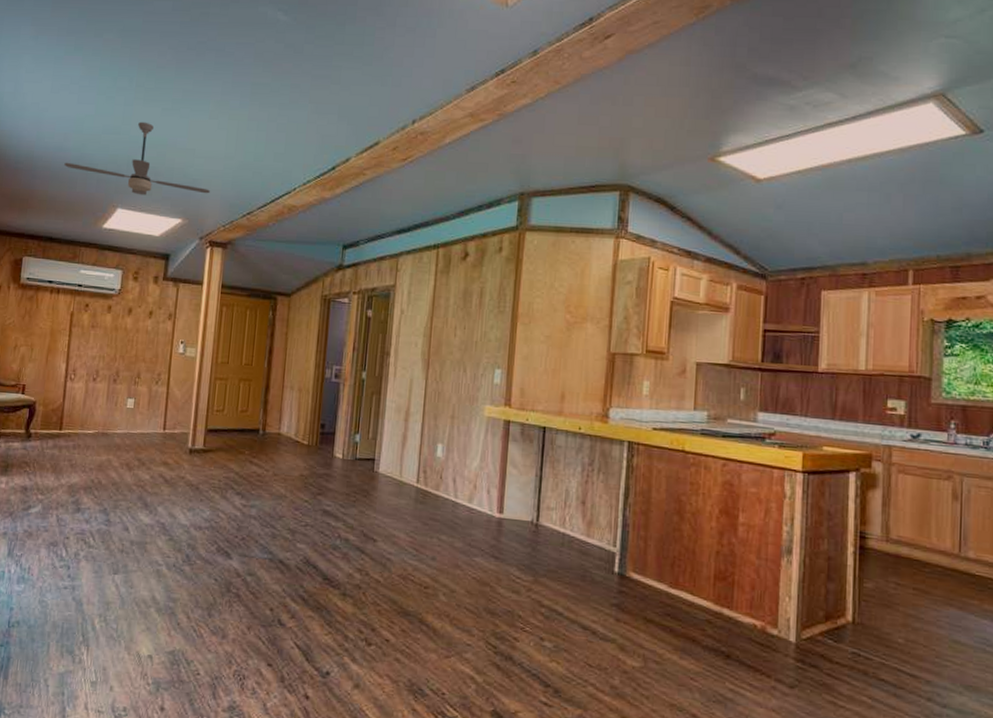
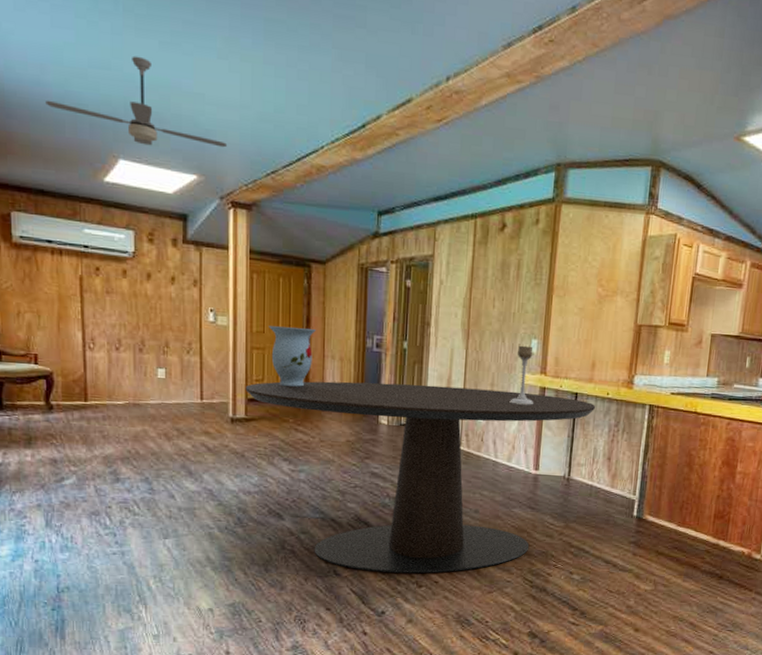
dining table: none [205,412,567,629] -> present [245,381,596,574]
vase: none [233,357,277,418] -> present [269,326,316,387]
candle holder: none [471,375,497,440] -> present [509,345,533,405]

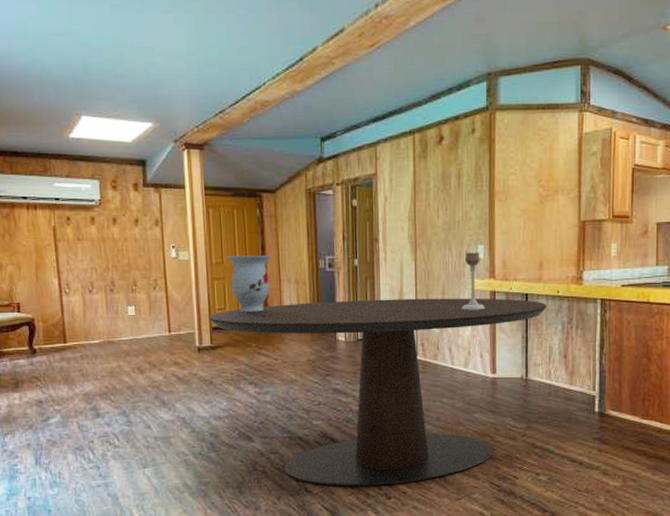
ceiling fan: present [45,55,228,148] -> none [14,20,178,100]

